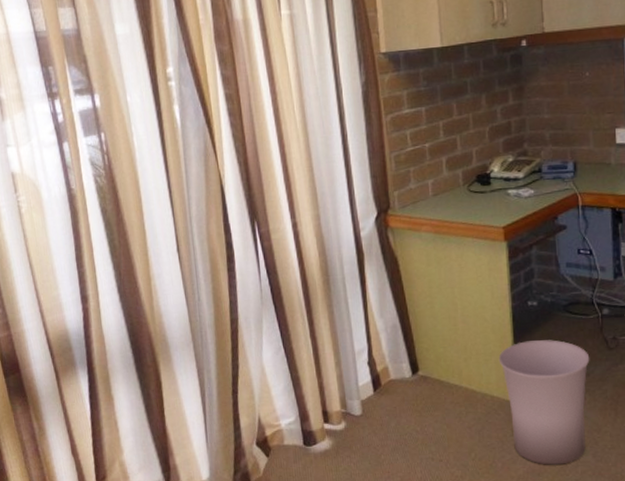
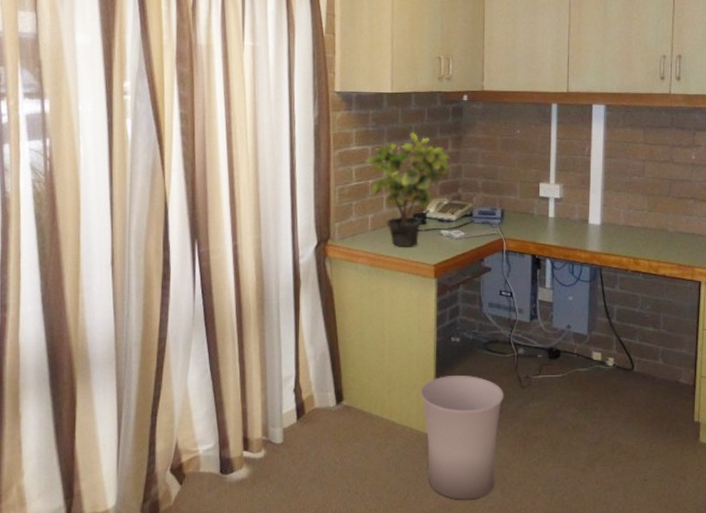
potted plant: none [419,87,514,212] -> present [365,132,451,247]

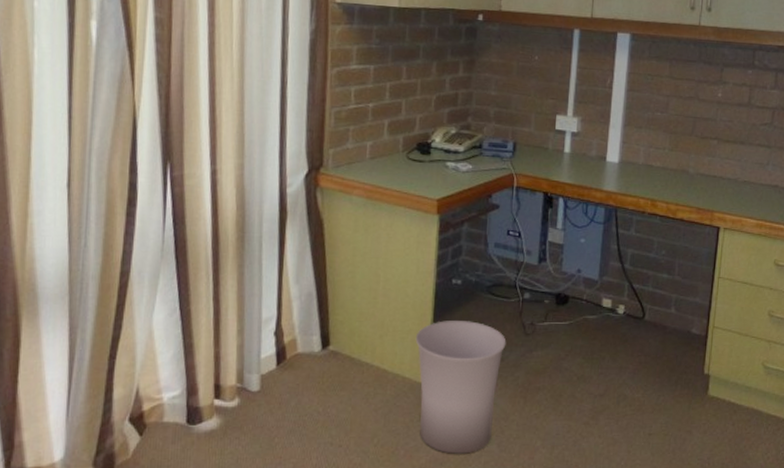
potted plant: present [365,132,451,247] -> none [366,52,461,179]

